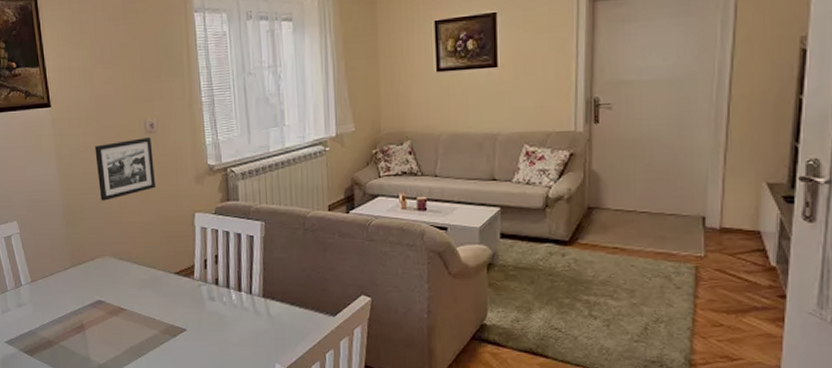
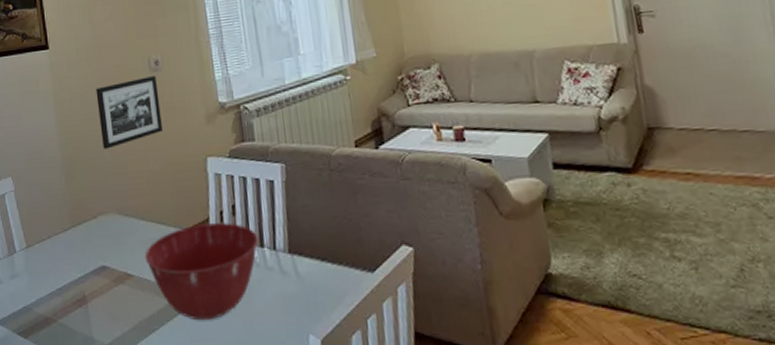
mixing bowl: none [136,270,237,349] -> present [144,222,259,321]

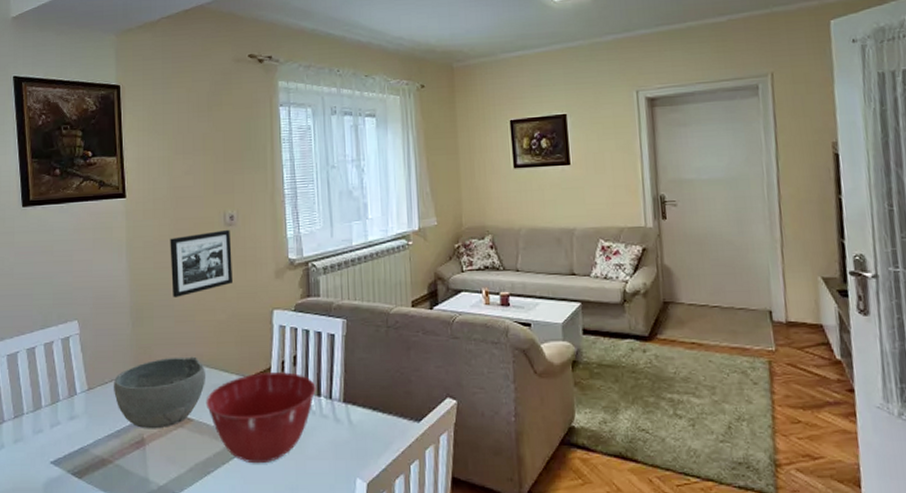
bowl: none [51,209,143,286] -> present [114,356,206,429]

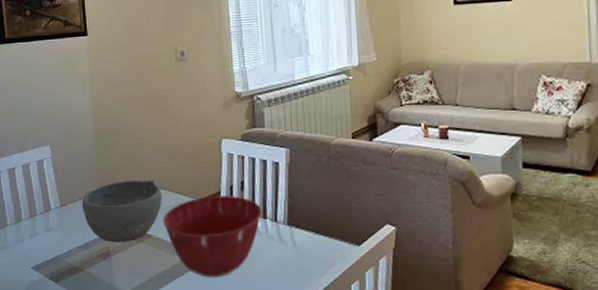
picture frame: present [170,230,232,298] -> none [127,65,184,126]

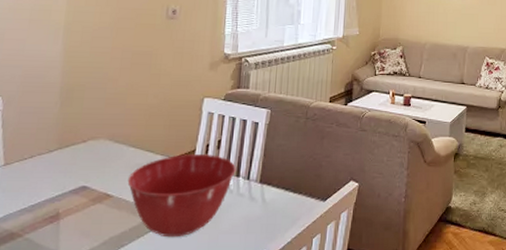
bowl: present [82,179,163,243] -> none [32,136,132,204]

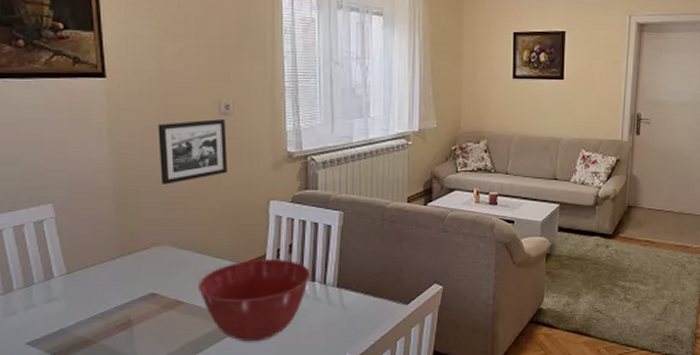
picture frame: none [106,22,171,81] -> present [158,119,227,184]

